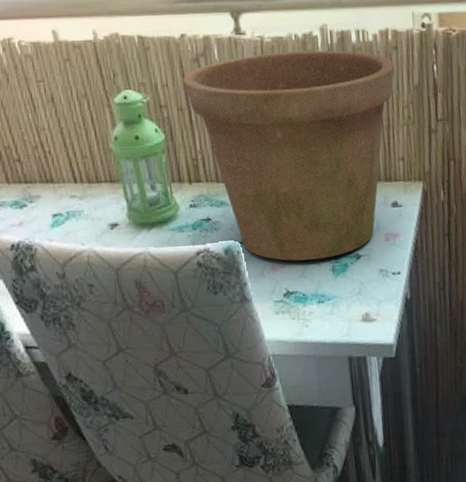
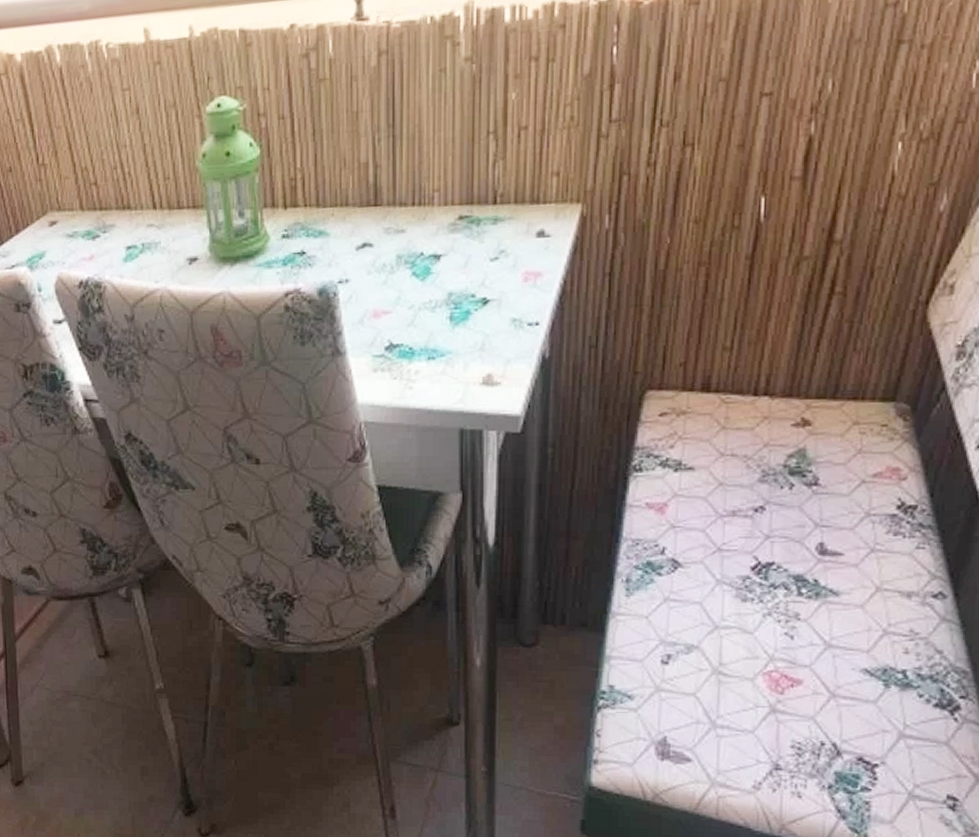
flower pot: present [183,50,395,261] -> none [288,33,559,306]

